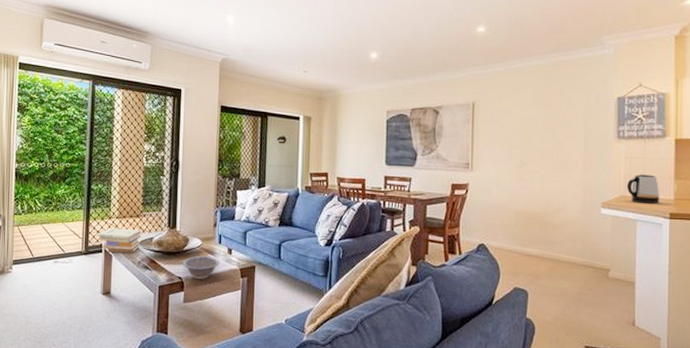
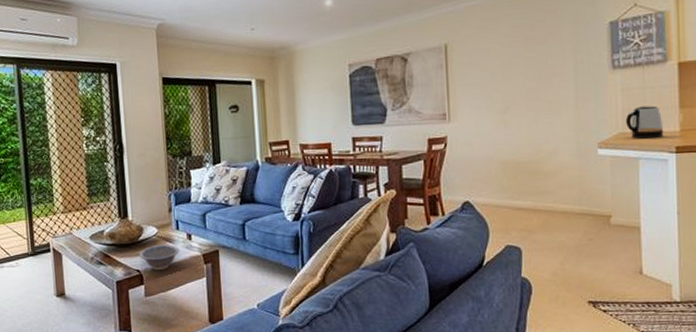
books: present [96,228,142,253] -> none [42,223,91,250]

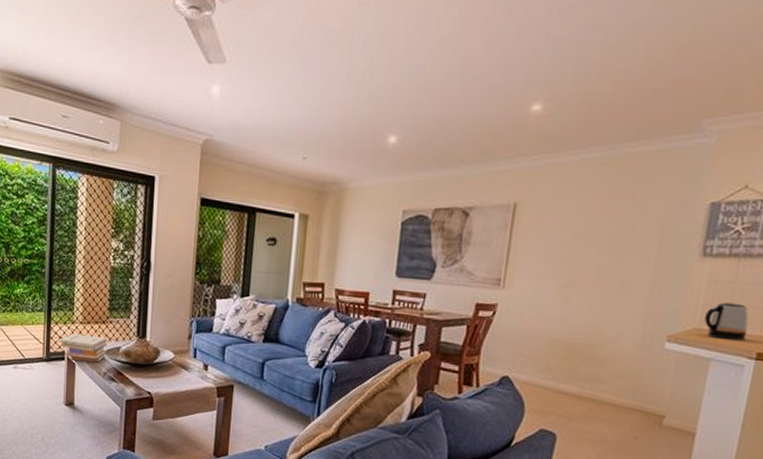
books: none [42,223,91,250] -> present [58,333,108,363]
decorative bowl: present [139,244,180,270] -> none [153,370,194,396]

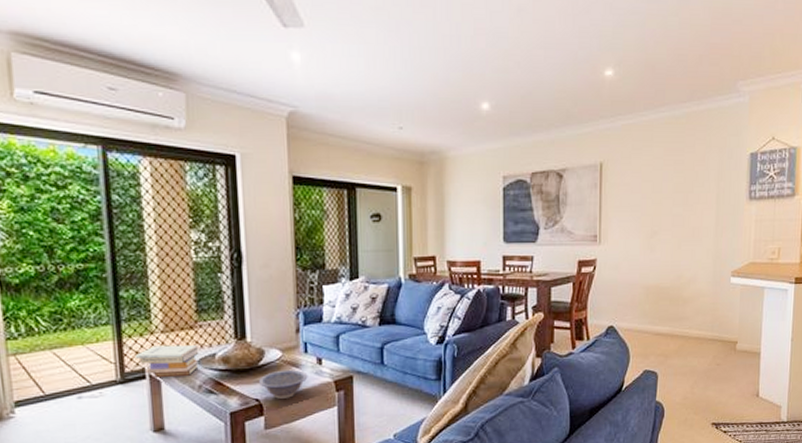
decorative bowl: none [153,370,194,396] -> present [259,369,308,399]
kettle: present [703,302,749,341] -> none [756,238,787,269]

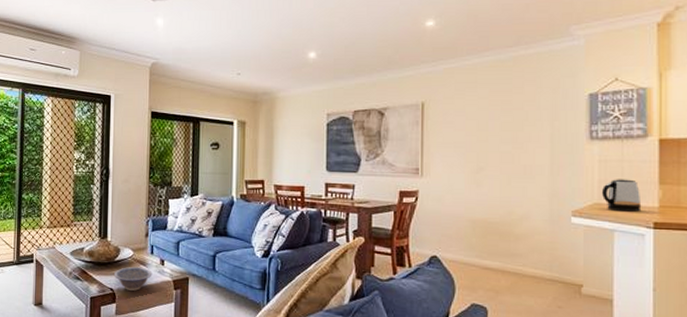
books: present [135,344,199,377] -> none [27,237,73,264]
kettle: none [756,238,787,269] -> present [601,179,642,212]

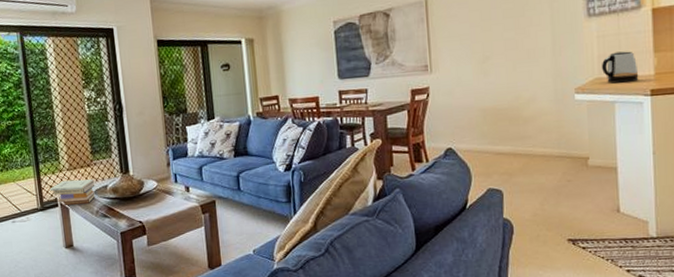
books: none [27,237,73,264] -> present [49,179,96,205]
decorative bowl: present [114,266,152,291] -> none [141,196,179,221]

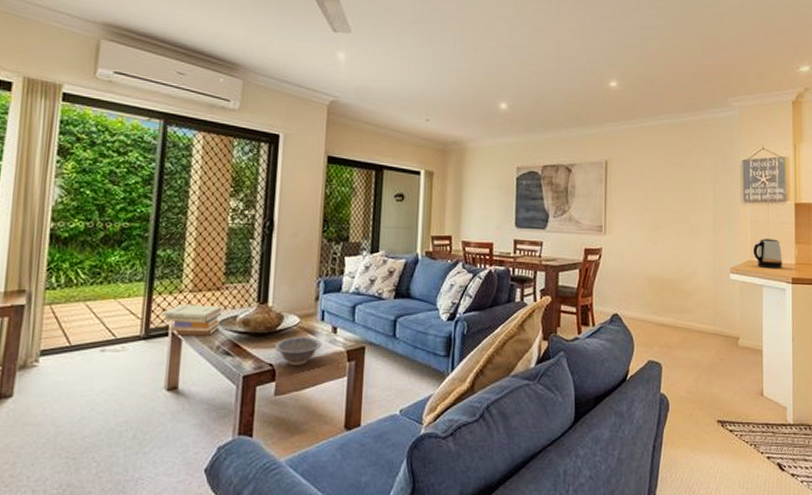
decorative bowl: none [141,196,179,221] -> present [275,336,322,365]

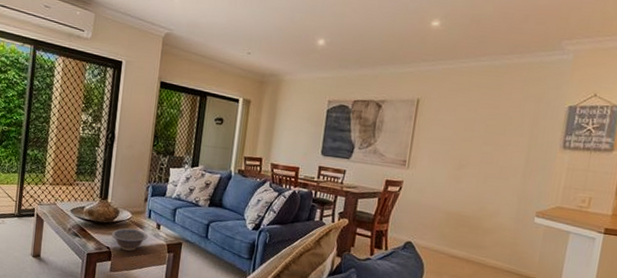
books: present [161,304,223,336] -> none [29,193,74,220]
kettle: present [752,238,783,268] -> none [564,186,598,218]

